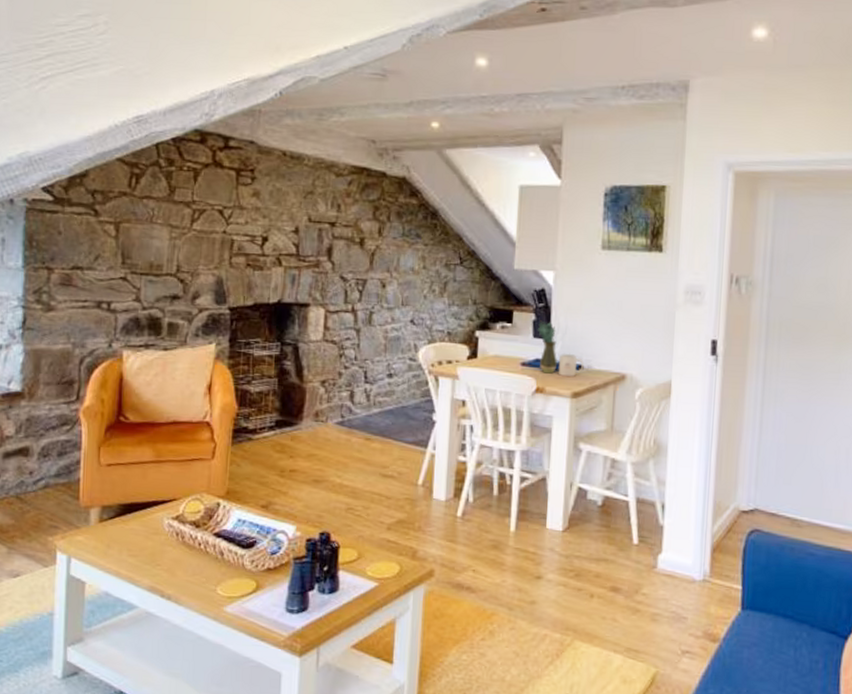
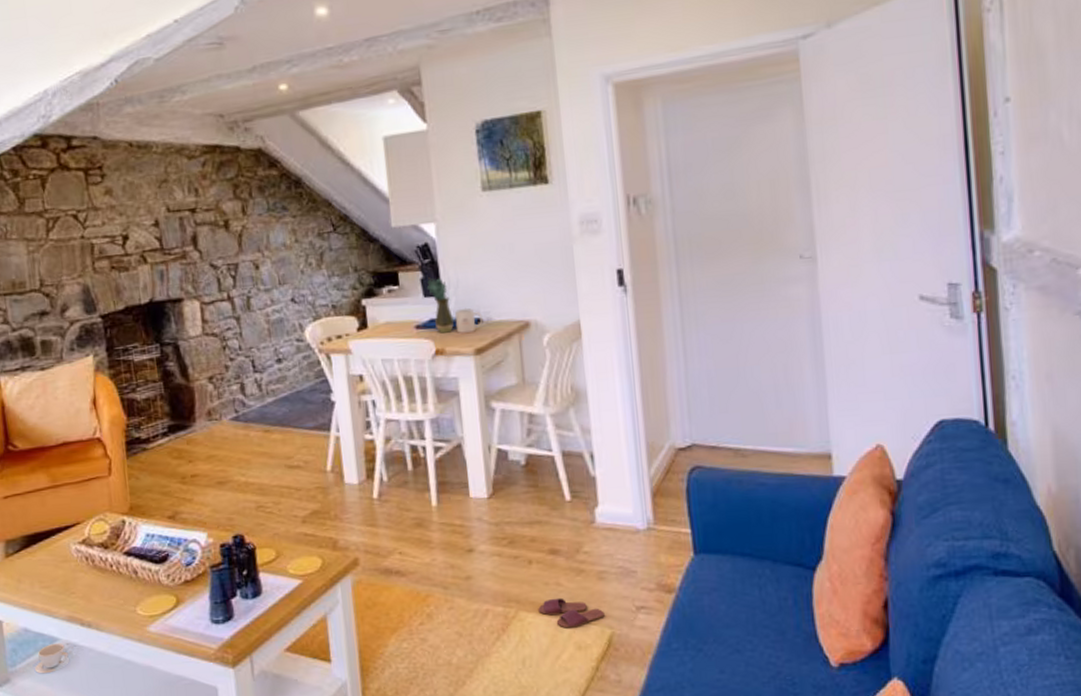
teacup: none [108,610,145,639] -> present [34,643,70,674]
slippers: none [592,632,652,663] -> present [538,598,605,628]

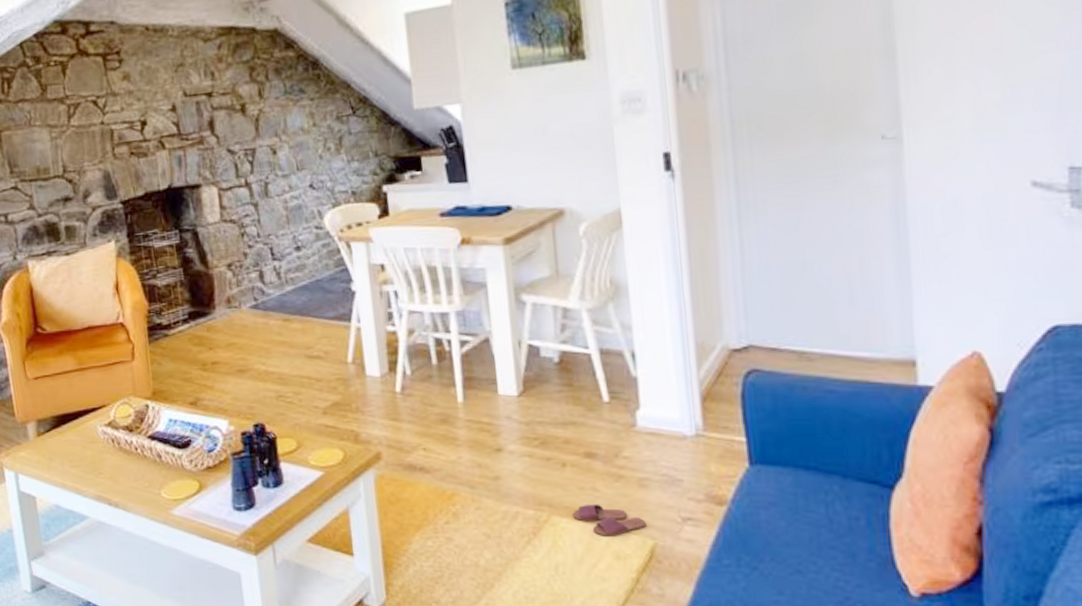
teacup: present [34,643,70,674] -> none [66,520,99,550]
vase: present [426,276,455,334] -> none [451,161,482,222]
mug: present [454,307,483,334] -> none [481,194,513,222]

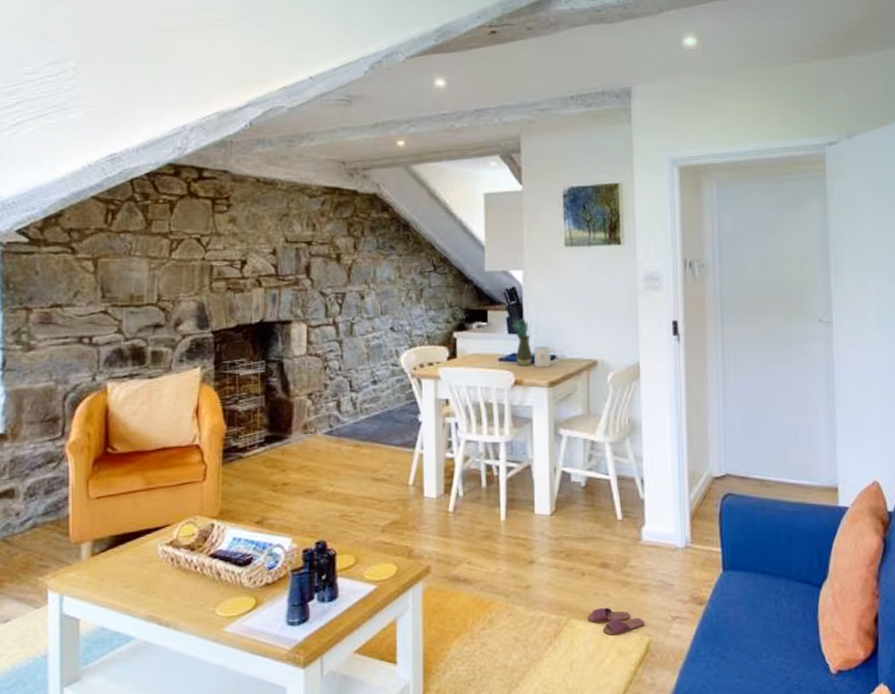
vase: none [451,161,482,222] -> present [511,317,533,366]
mug: none [481,194,513,222] -> present [533,345,558,368]

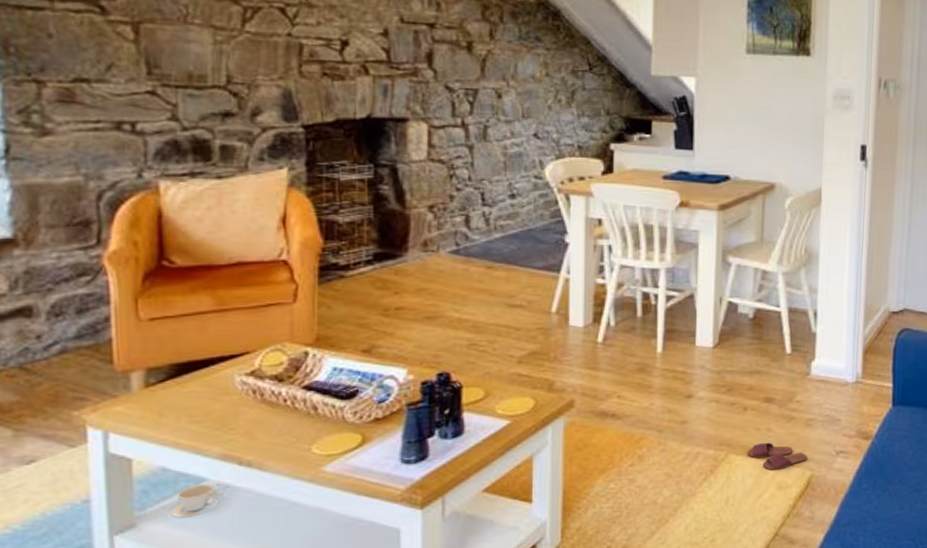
teacup: none [106,641,144,673] -> present [170,483,220,518]
vase: present [511,317,533,366] -> none [679,130,703,186]
mug: present [533,345,558,368] -> none [703,164,731,189]

